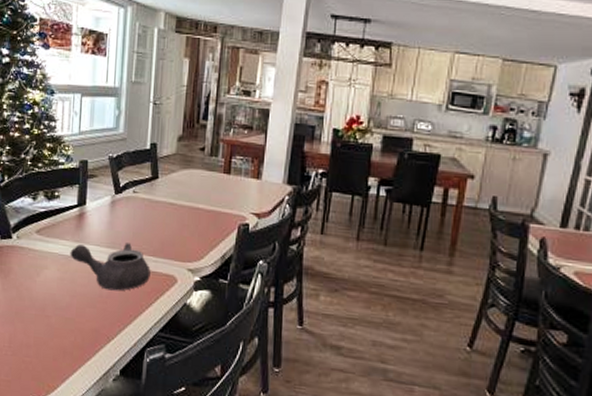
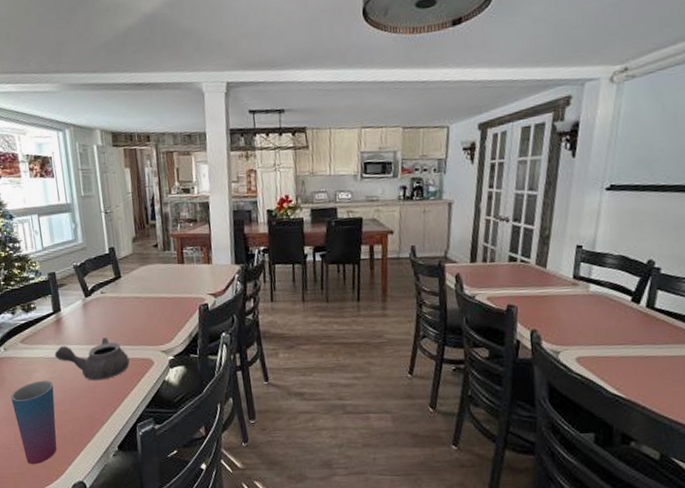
cup: none [13,279,63,374] -> present [10,381,57,464]

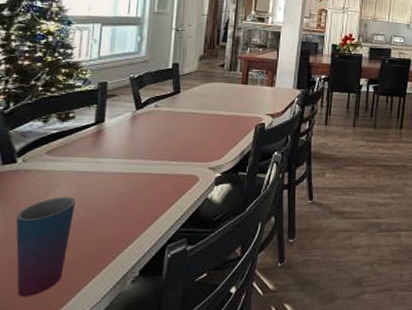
teapot: present [54,337,130,381] -> none [85,152,172,198]

